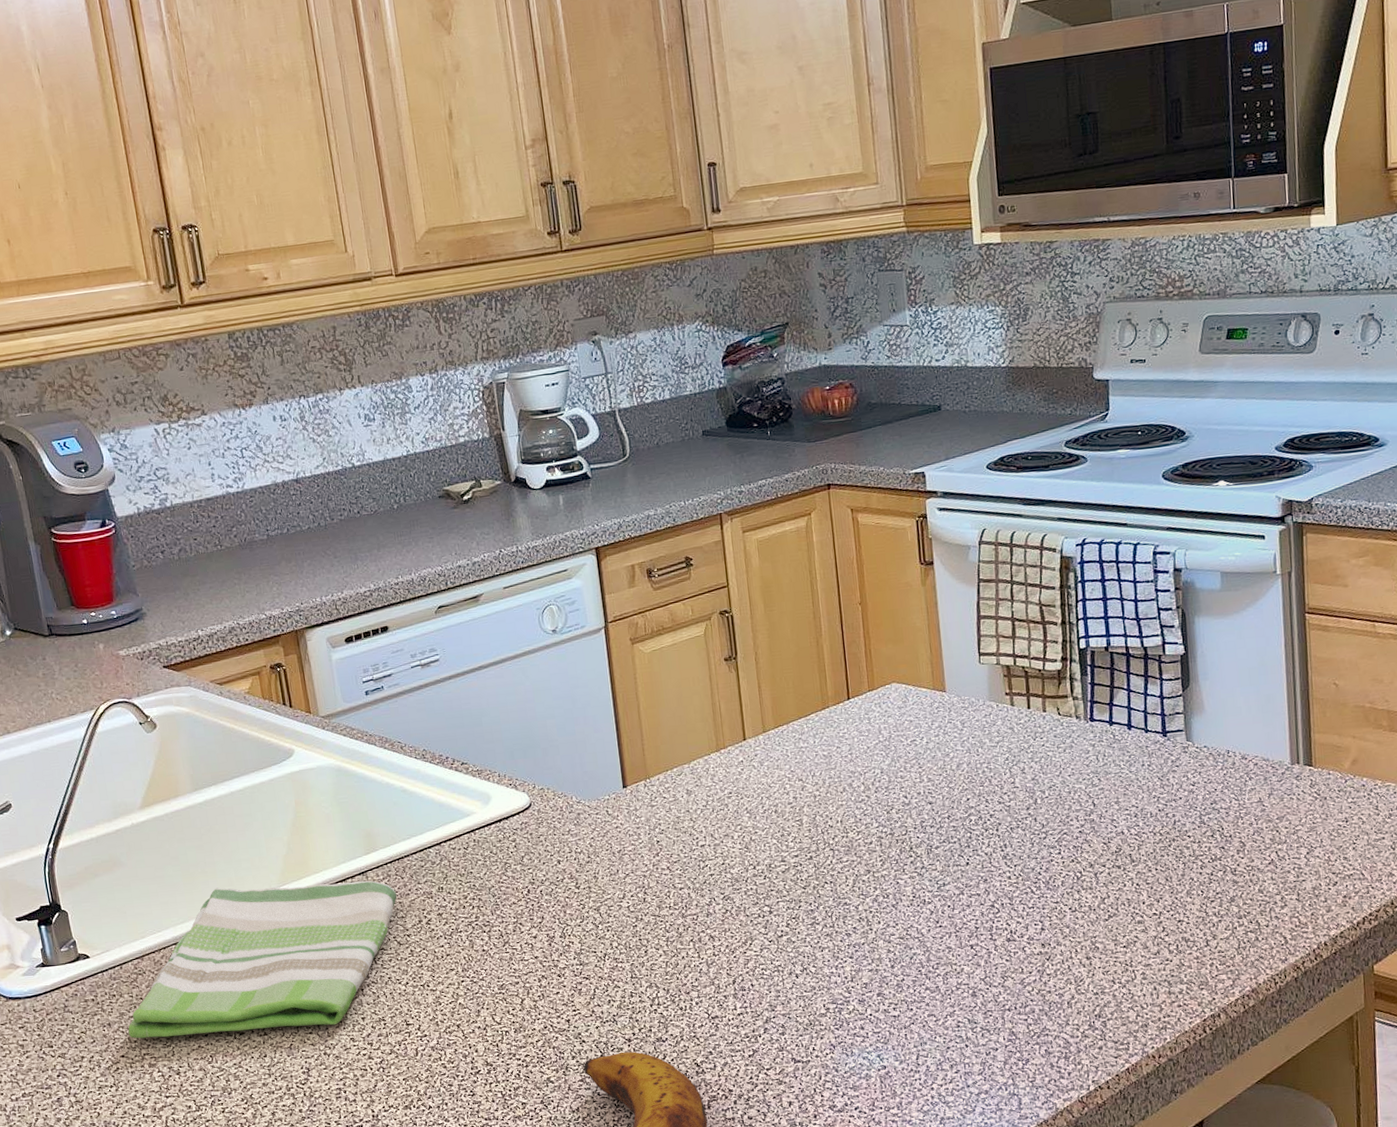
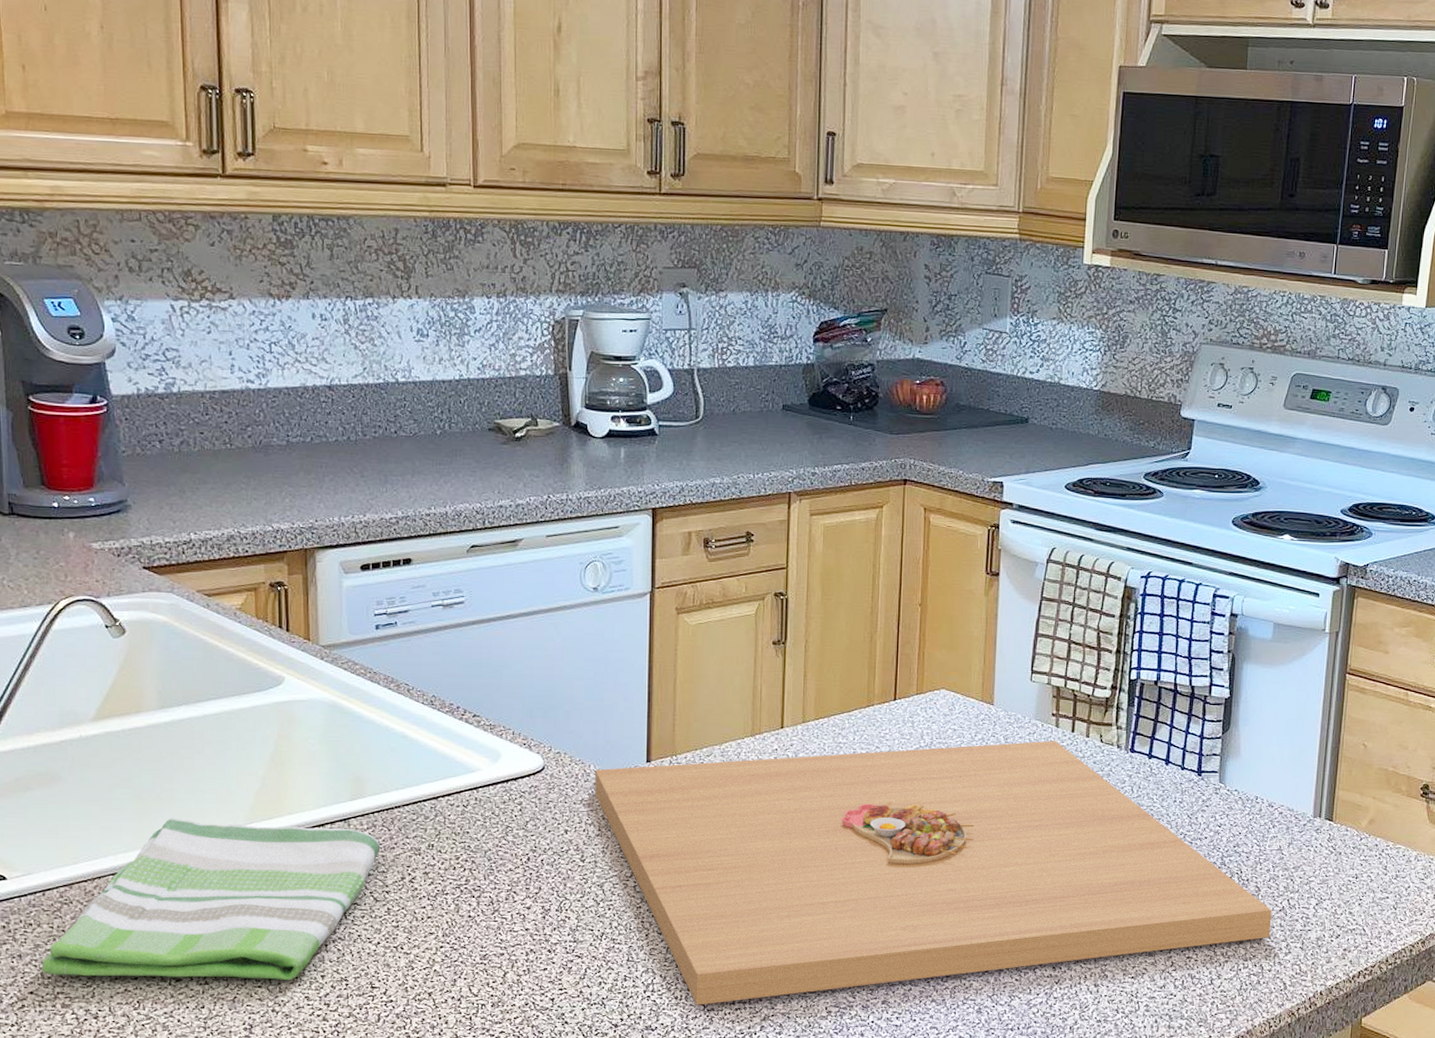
platter: none [577,719,1263,1014] -> present [595,741,1272,1005]

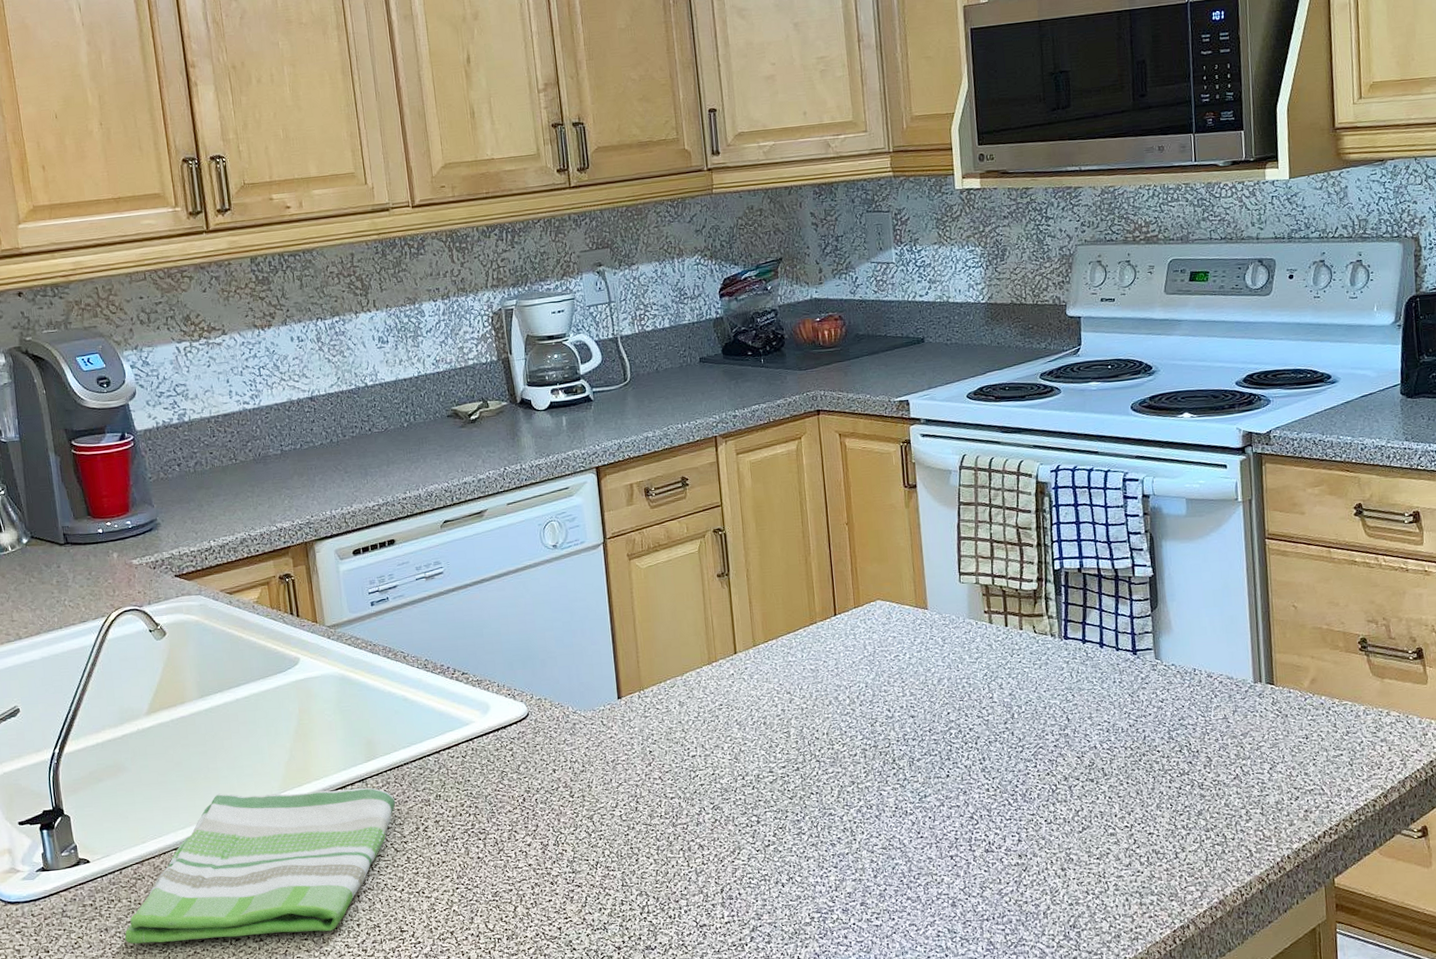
platter: present [595,741,1272,1005] -> none [573,636,1228,922]

